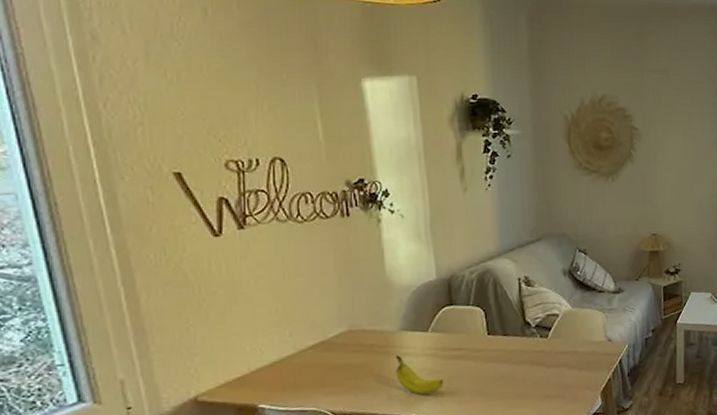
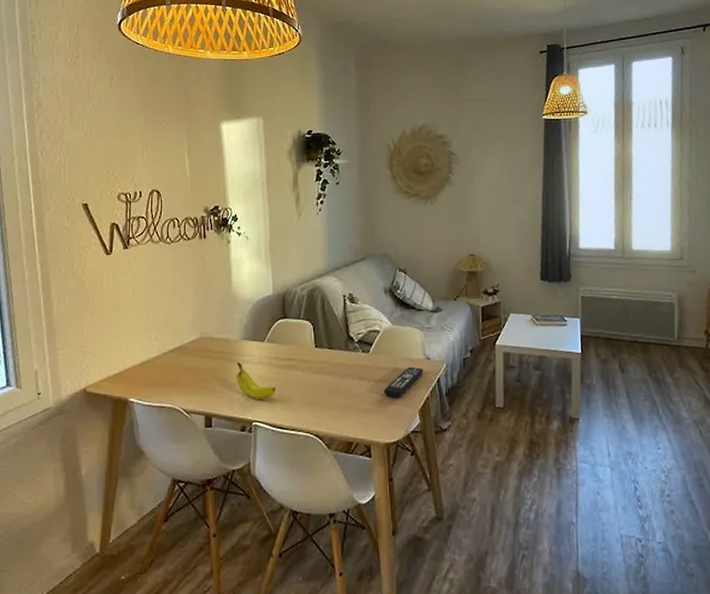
remote control: none [564,349,605,382] -> present [384,366,424,398]

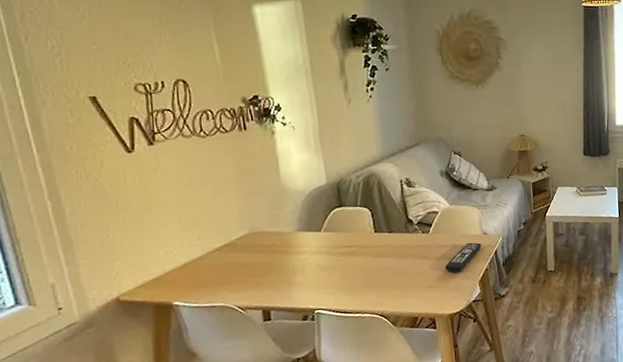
fruit: present [237,362,275,399] -> none [293,254,337,288]

